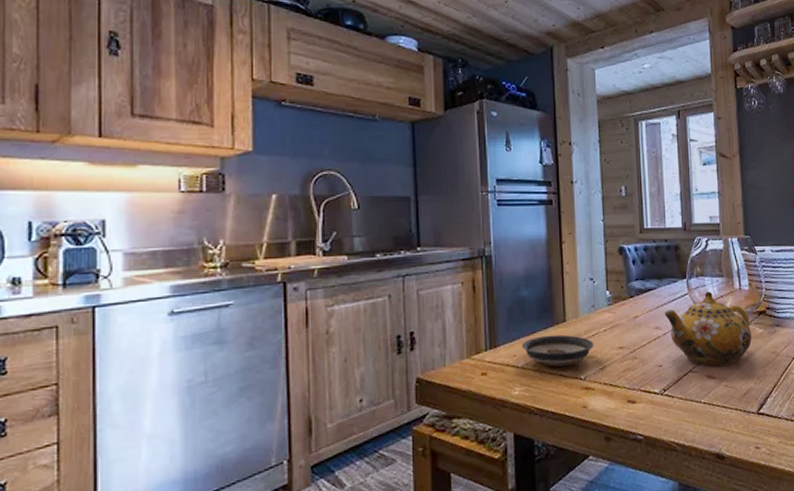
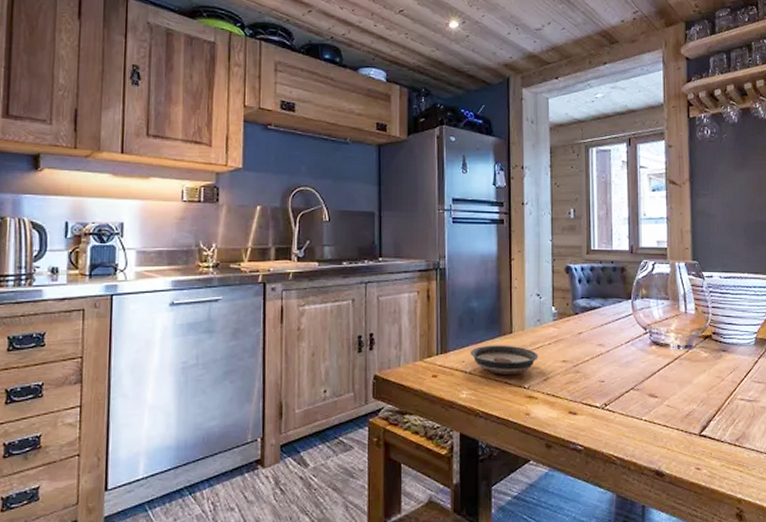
teapot: present [664,291,752,366] -> none [608,313,696,386]

